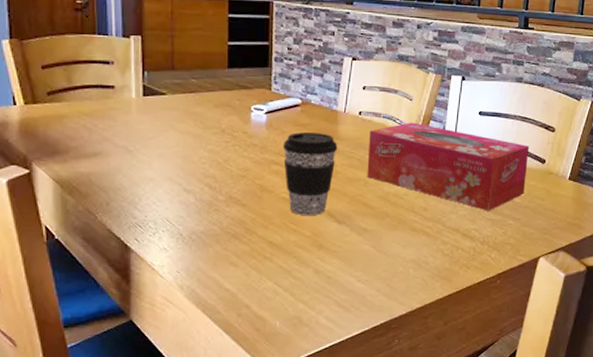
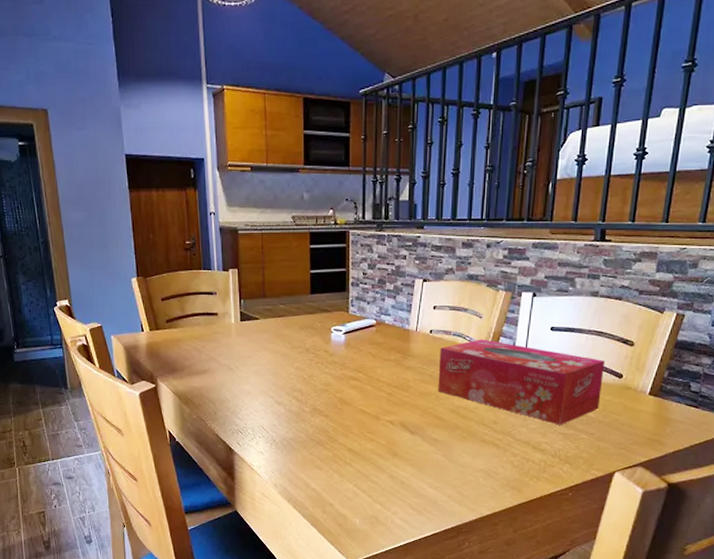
coffee cup: present [282,131,338,215] -> none [359,349,410,426]

